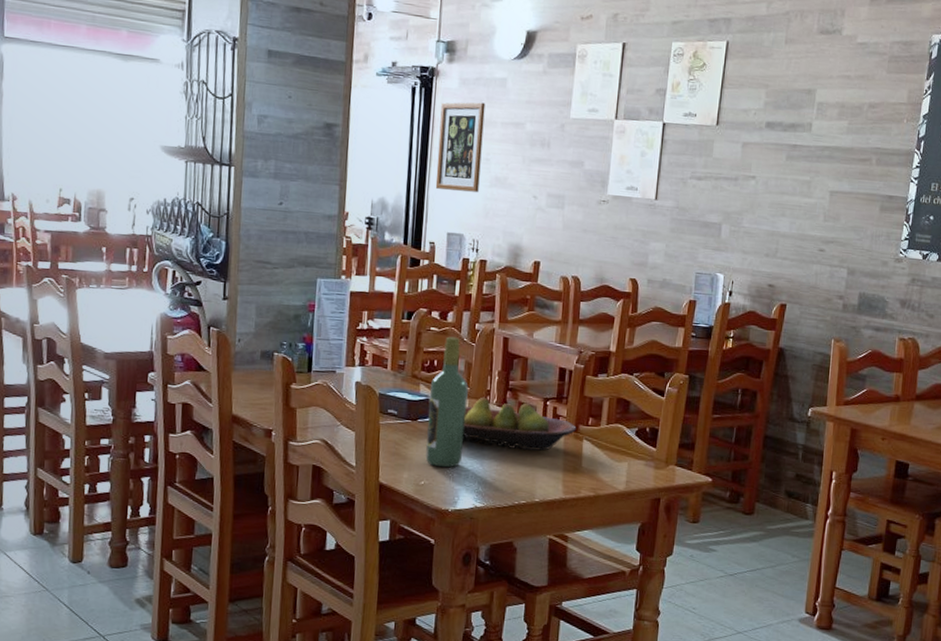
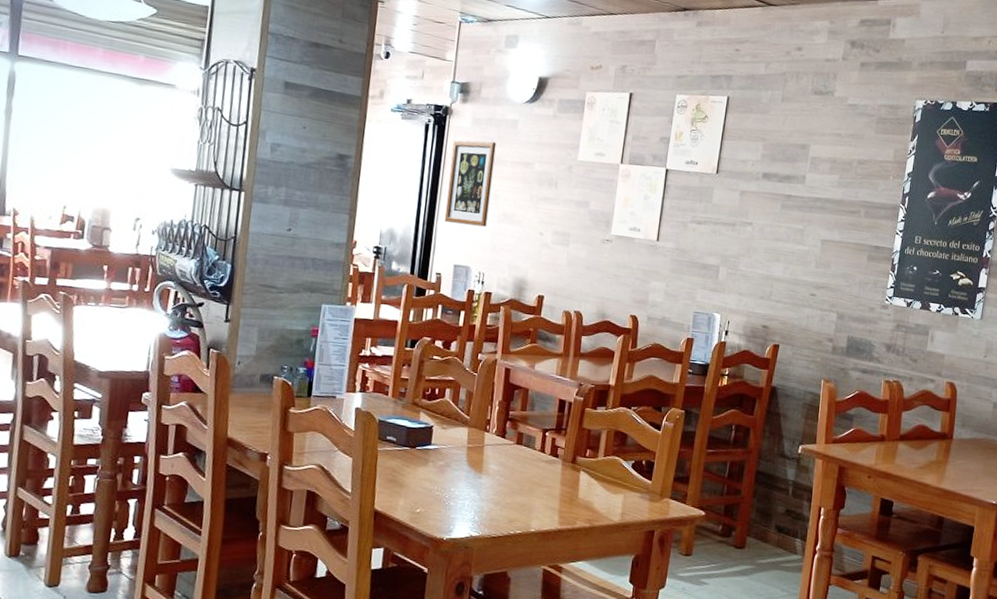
wine bottle: present [425,336,468,468] -> none [422,365,469,496]
fruit bowl: present [463,397,577,451] -> none [461,426,574,481]

